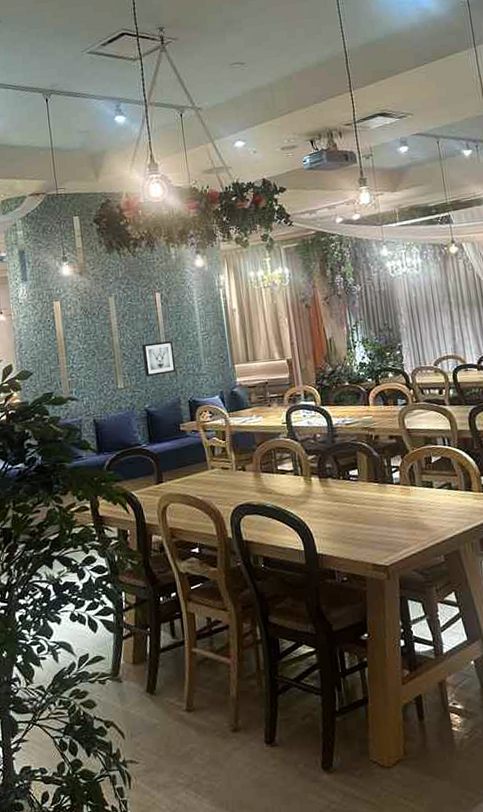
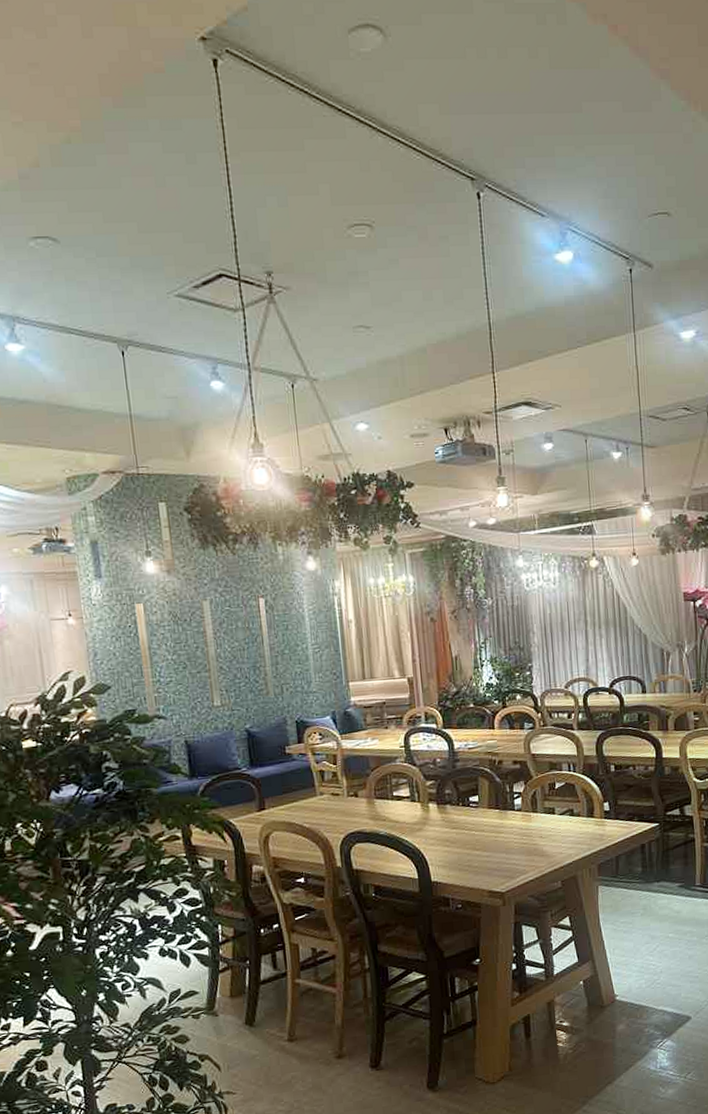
wall art: present [142,341,176,376] -> none [243,654,282,693]

